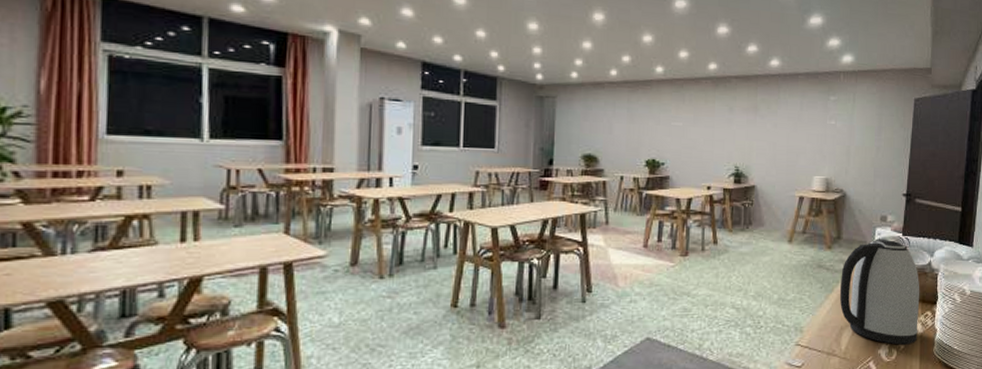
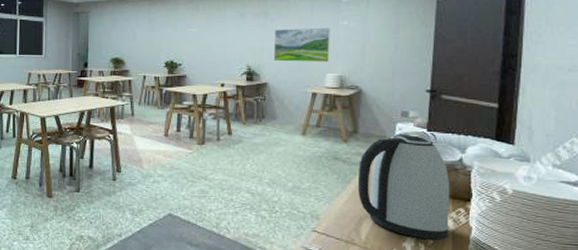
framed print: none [762,126,818,164] -> present [273,28,330,63]

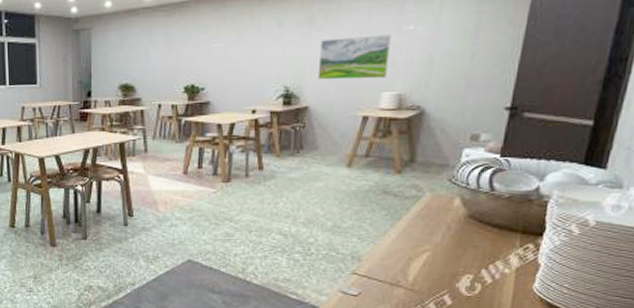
kettle: present [357,133,450,240] -> none [409,161,521,280]

